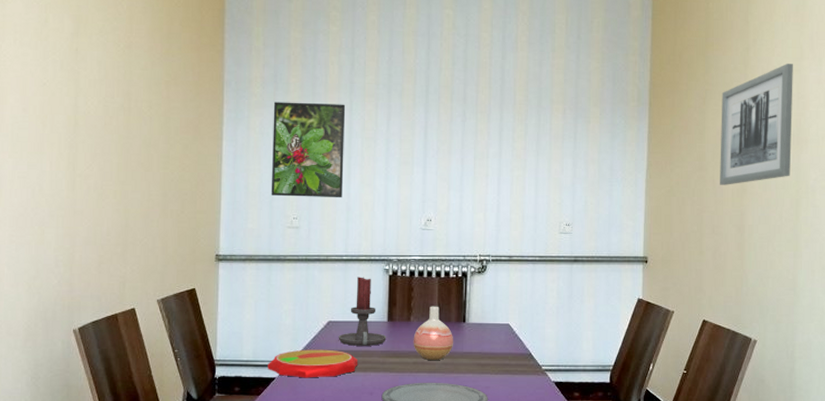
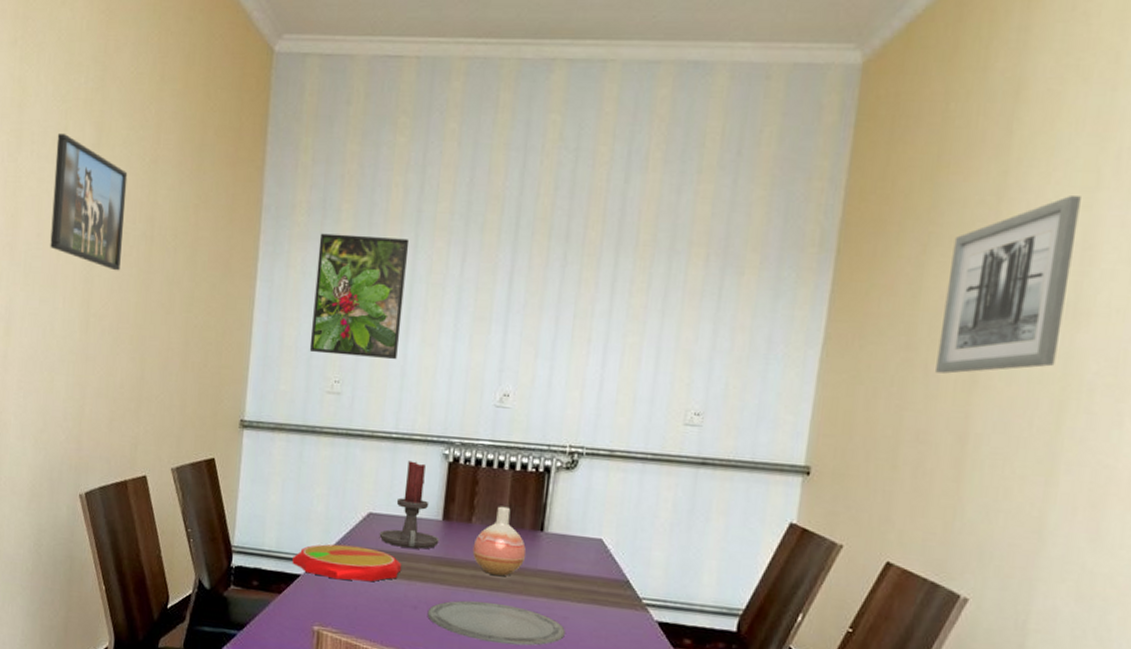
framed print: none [36,24,105,138] -> present [50,132,128,271]

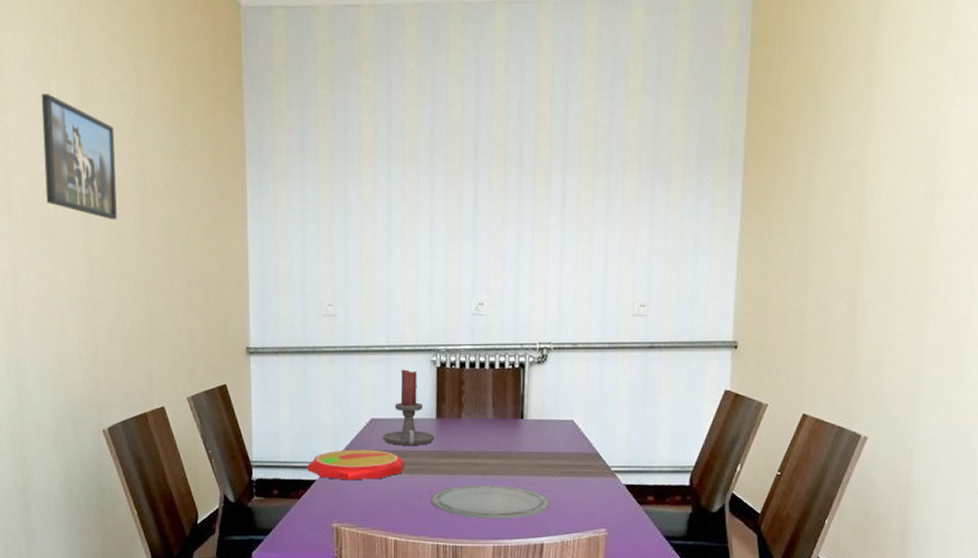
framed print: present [309,233,410,360] -> none [301,171,383,281]
vase: present [472,506,527,577] -> none [465,401,511,462]
wall art: present [936,196,1081,374] -> none [829,98,930,254]

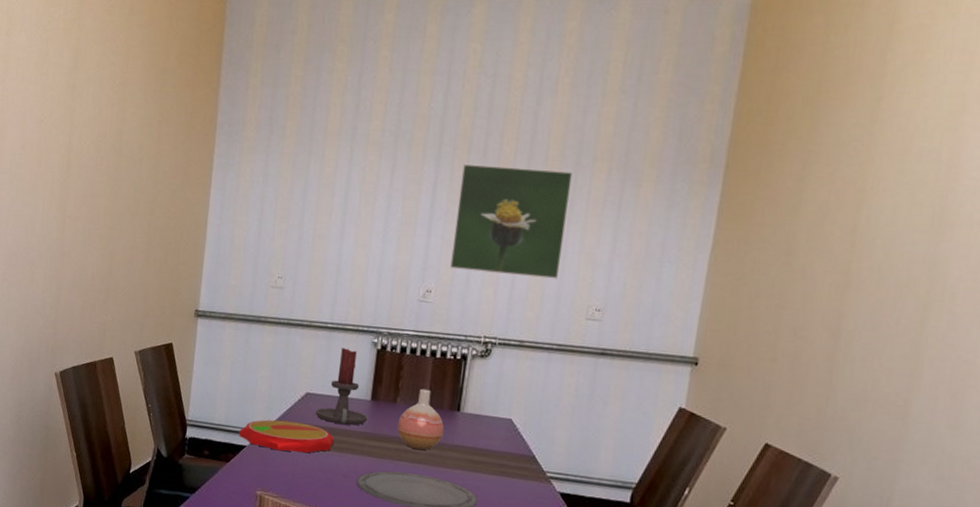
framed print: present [41,93,117,220] -> none [32,57,100,179]
vase: none [465,401,511,462] -> present [397,388,445,451]
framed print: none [499,172,607,280] -> present [450,163,574,279]

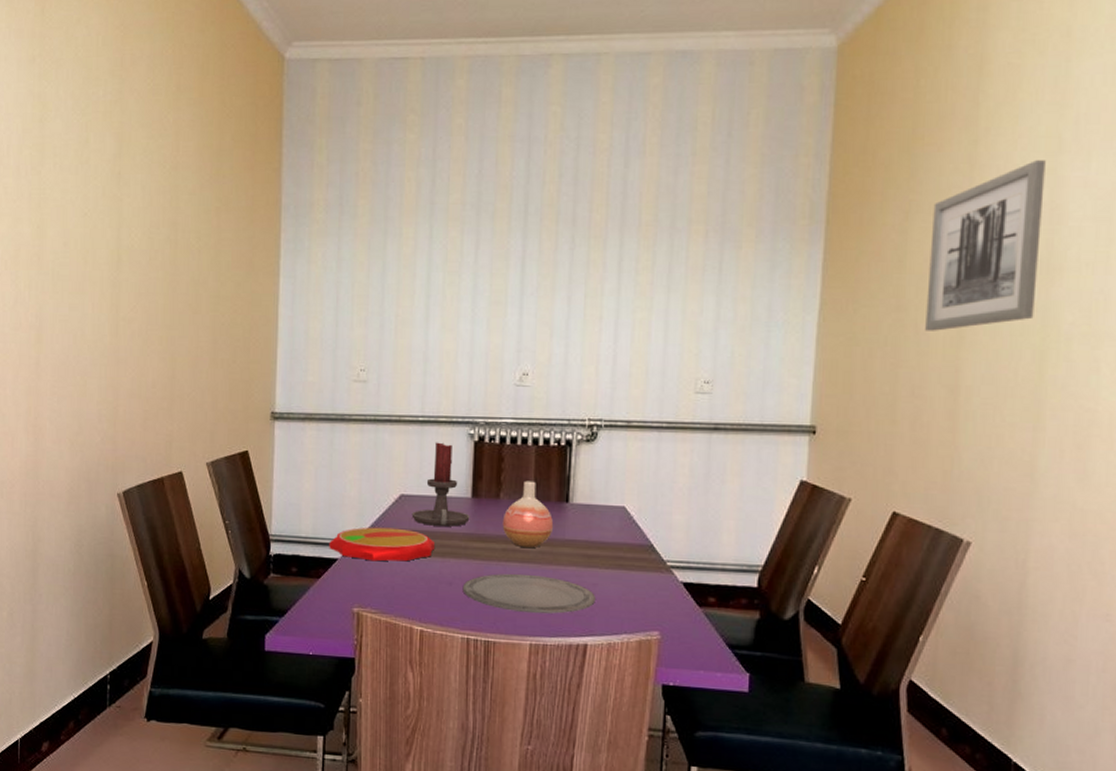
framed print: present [450,163,574,279] -> none [546,234,669,352]
wall art: none [813,119,948,277] -> present [925,160,1046,331]

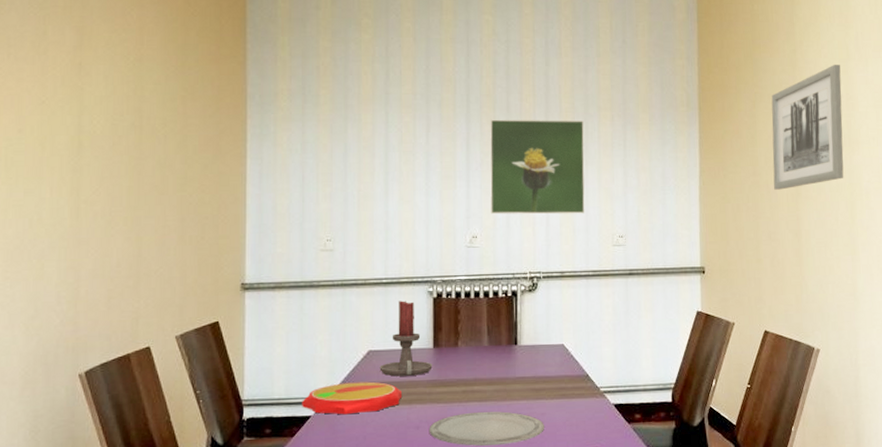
vase: present [502,480,554,549] -> none [461,328,506,389]
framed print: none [546,234,669,352] -> present [490,119,585,215]

